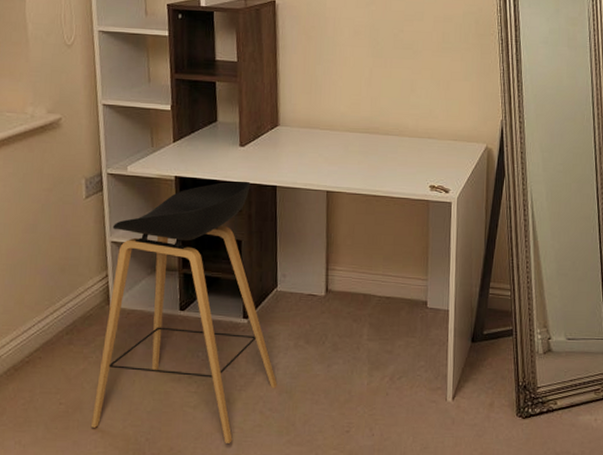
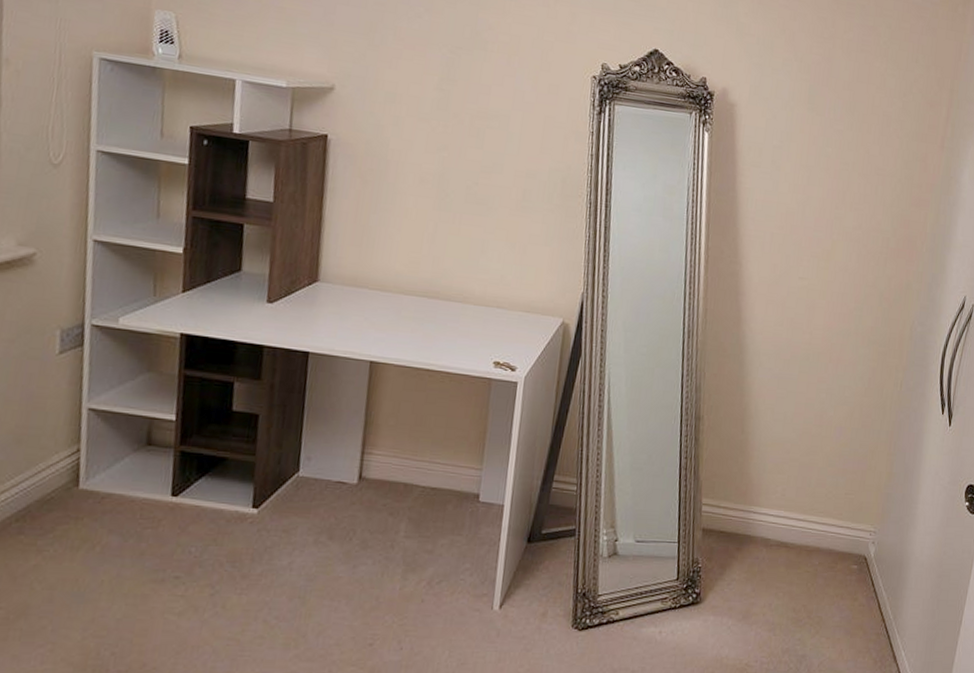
stool: present [90,181,277,443] -> none [37,343,289,658]

